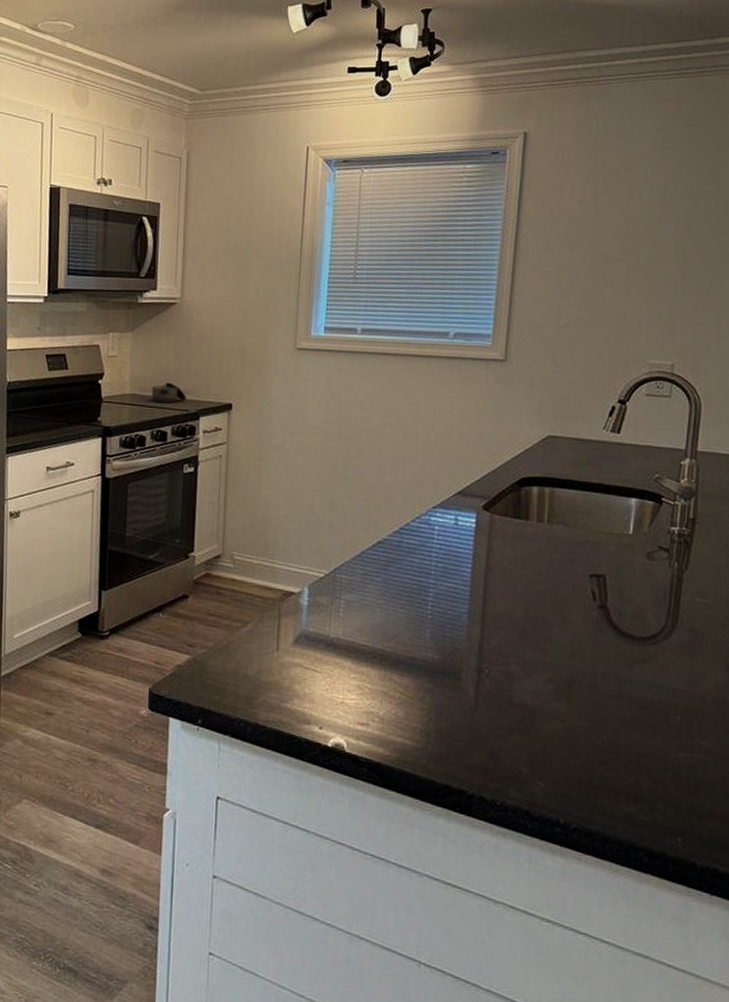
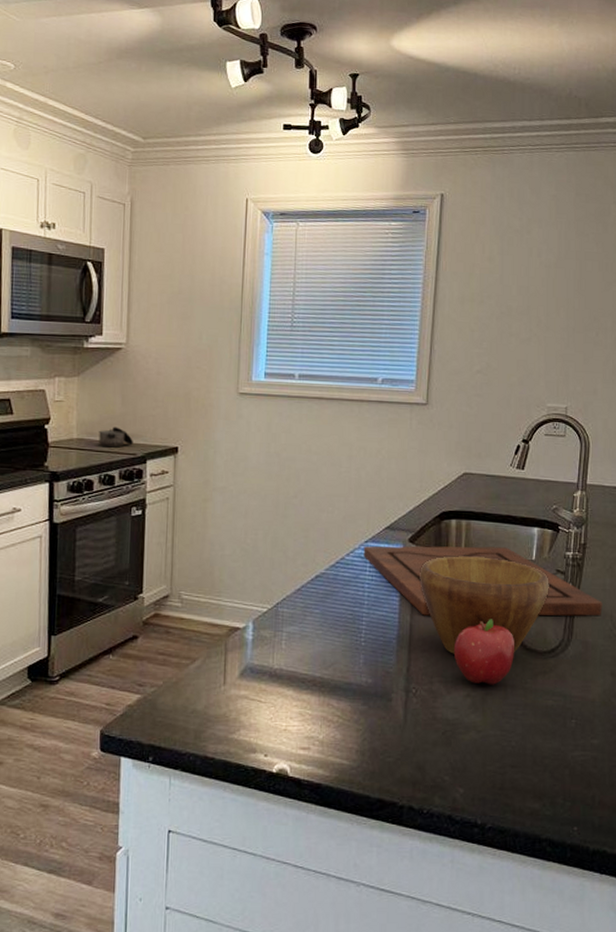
cutting board: none [431,512,716,601] -> present [363,545,603,616]
bowl: none [495,526,650,637] -> present [419,556,549,654]
fruit: none [533,597,606,671] -> present [453,619,514,685]

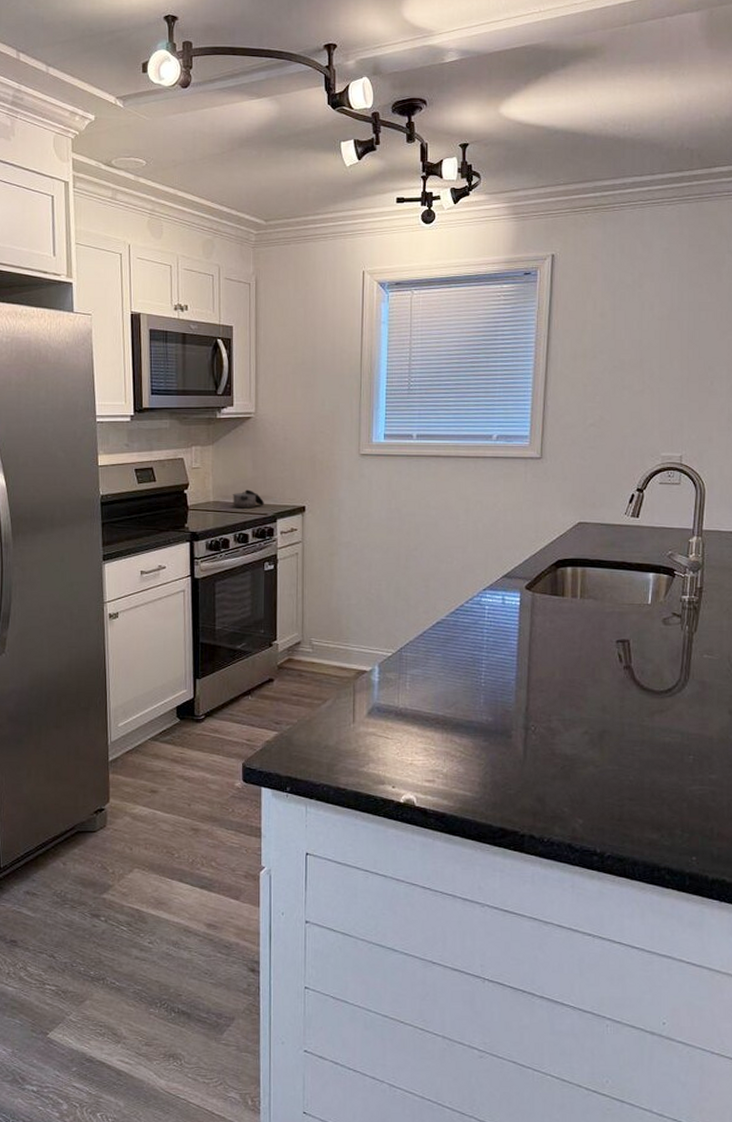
cutting board: present [363,545,603,616] -> none [482,592,720,658]
bowl: present [419,556,549,654] -> none [537,601,665,694]
fruit: present [453,619,514,685] -> none [571,660,631,723]

